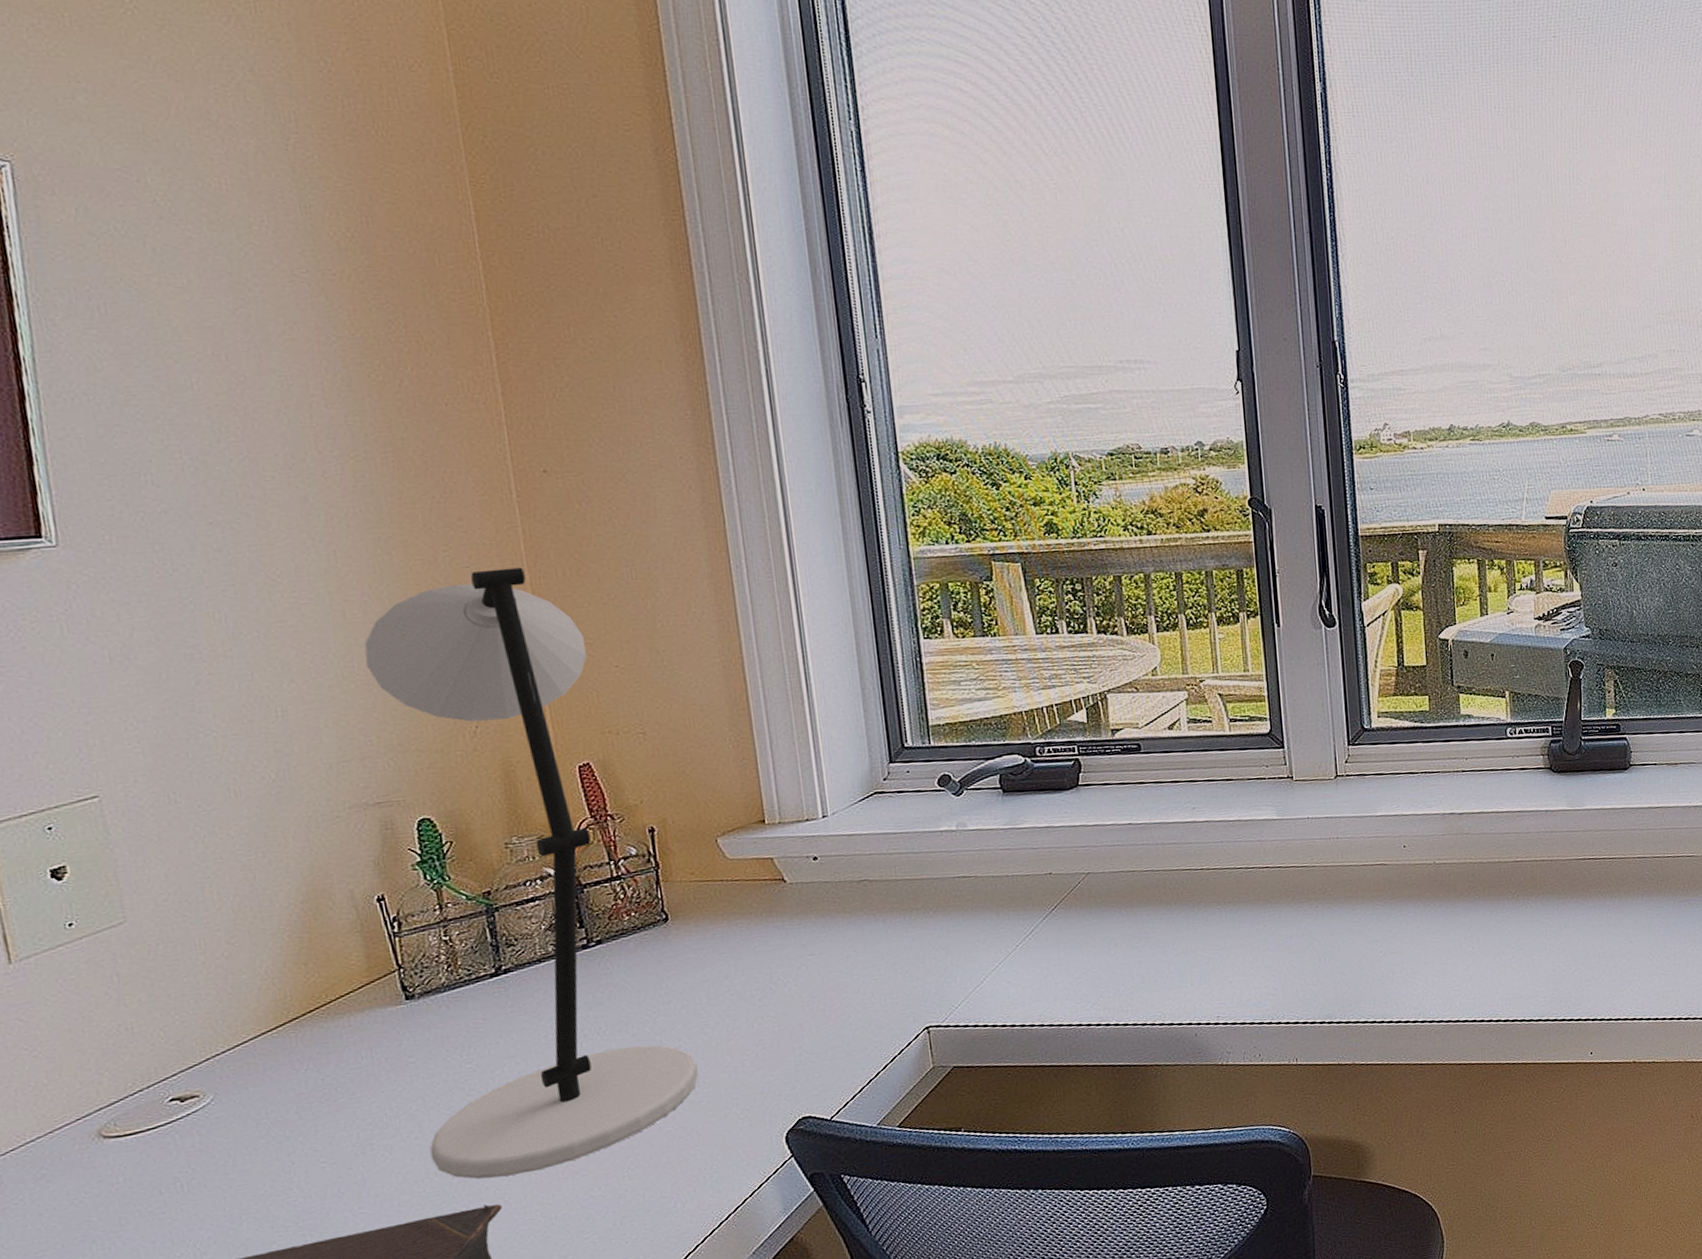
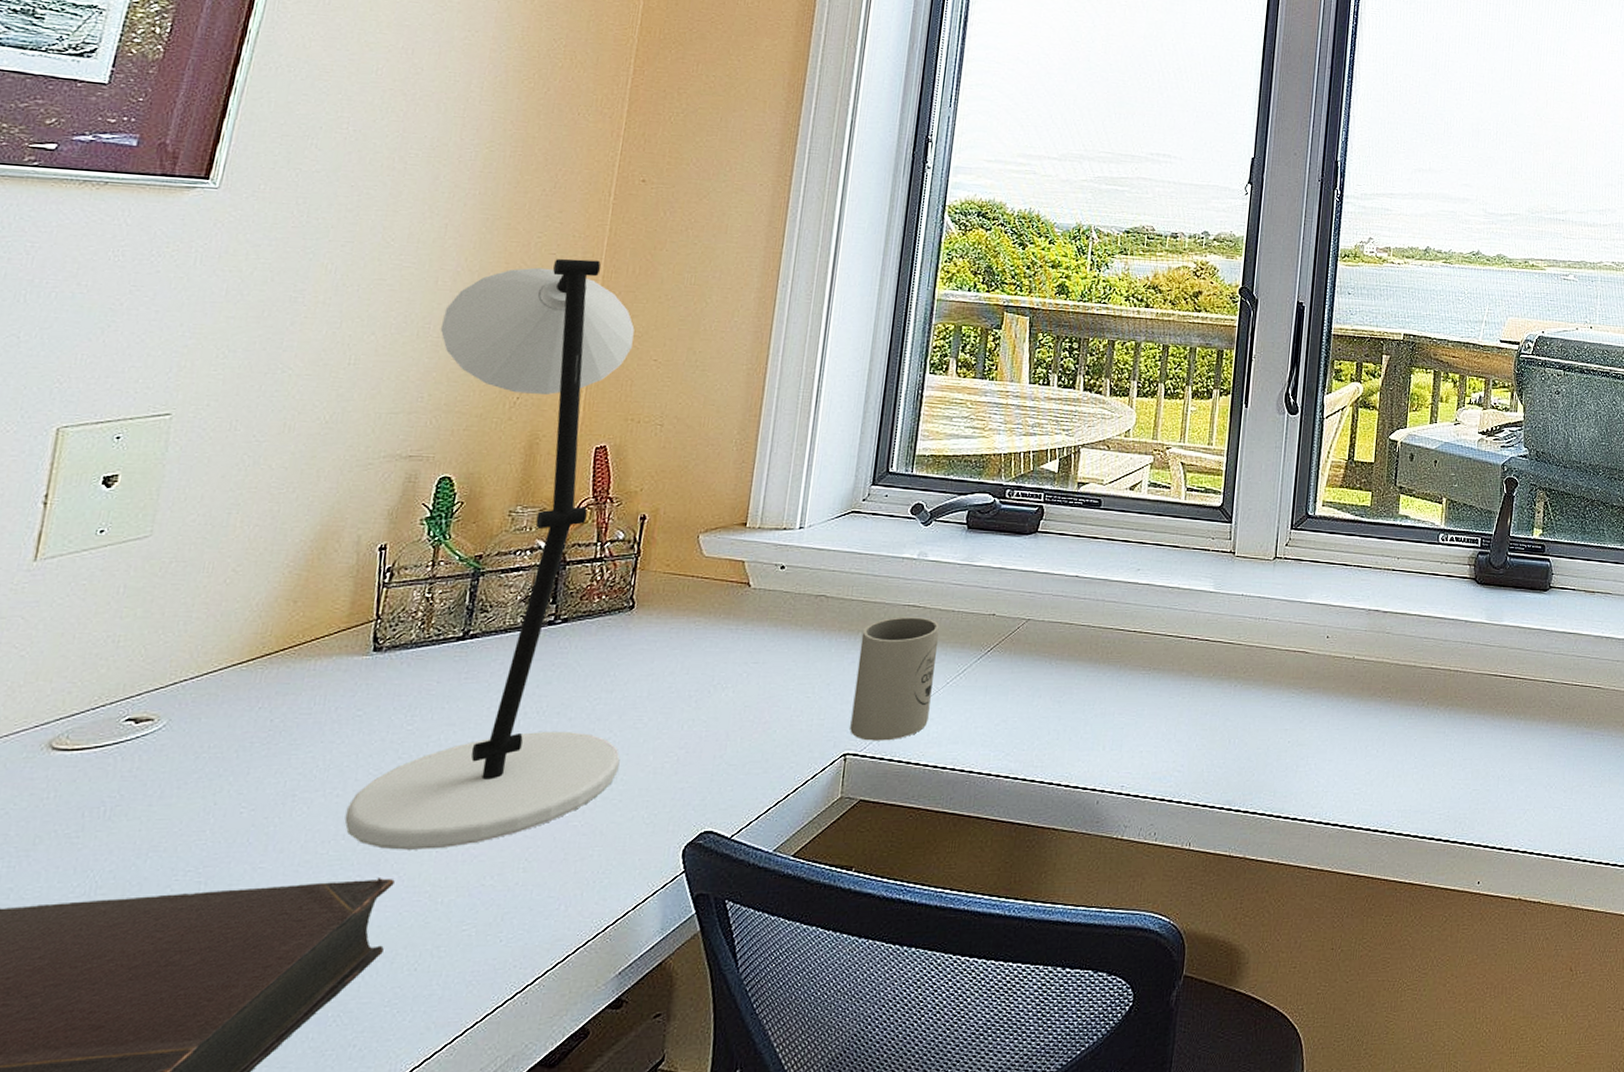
mug: none [916,886,1006,1012] -> present [850,617,941,741]

